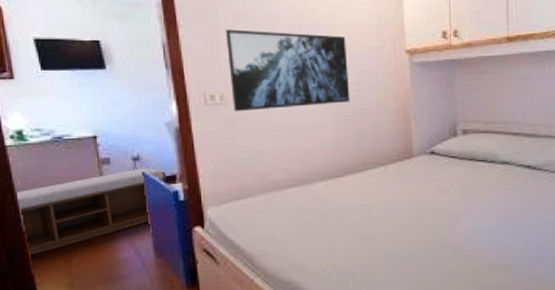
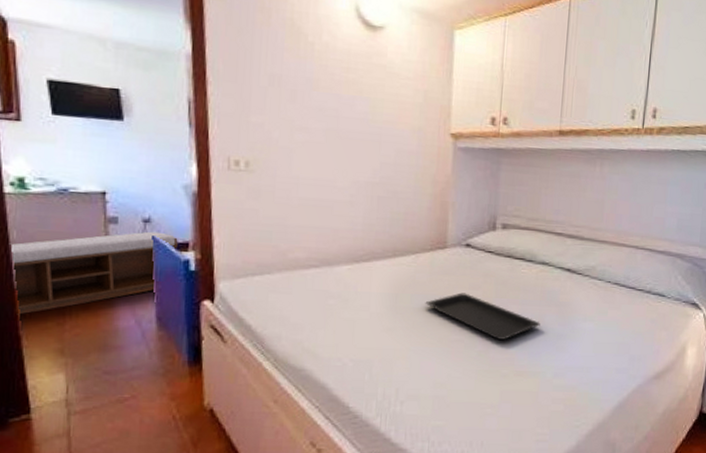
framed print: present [225,29,350,112] -> none [257,91,388,183]
serving tray: none [398,197,507,238] -> present [425,292,540,340]

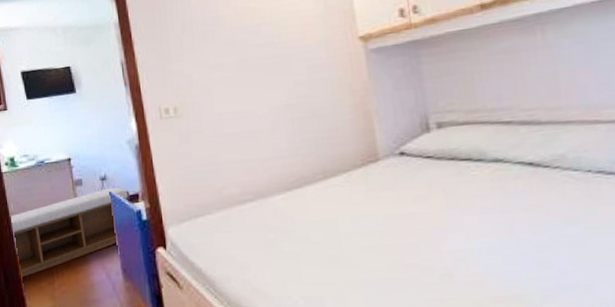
serving tray: present [425,292,540,340] -> none [367,208,510,259]

